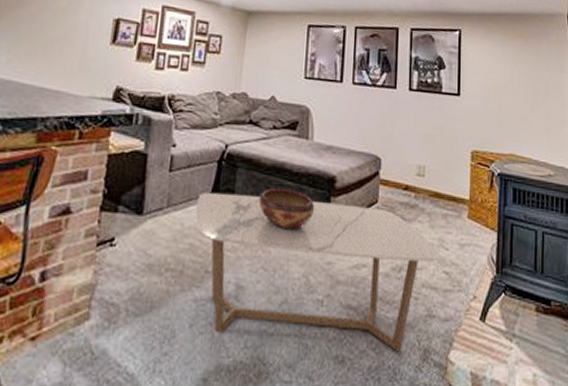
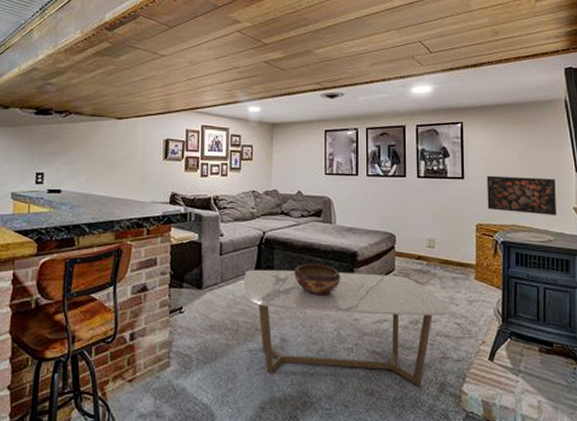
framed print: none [484,94,557,146] -> present [487,175,556,215]

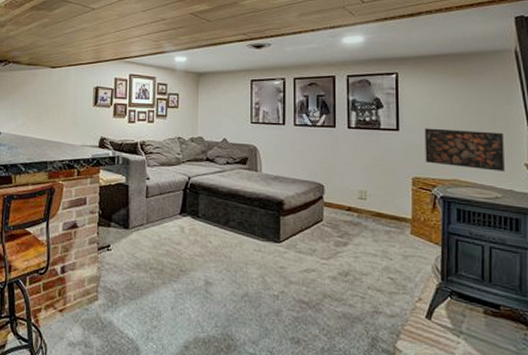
coffee table: present [244,269,453,386] -> none [169,212,386,339]
decorative bowl: present [294,263,341,296] -> none [219,209,267,242]

